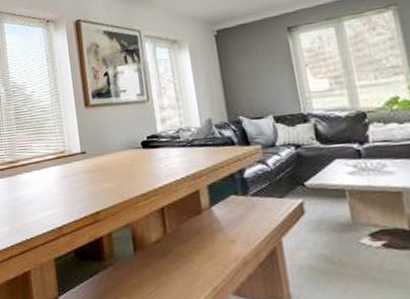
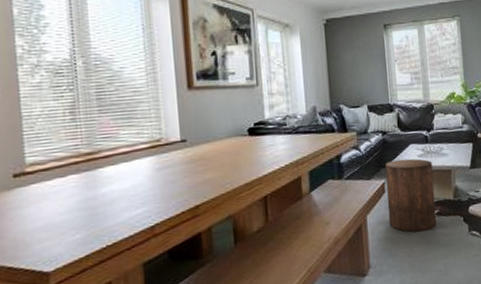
stool: none [302,176,386,264] -> present [385,158,437,232]

